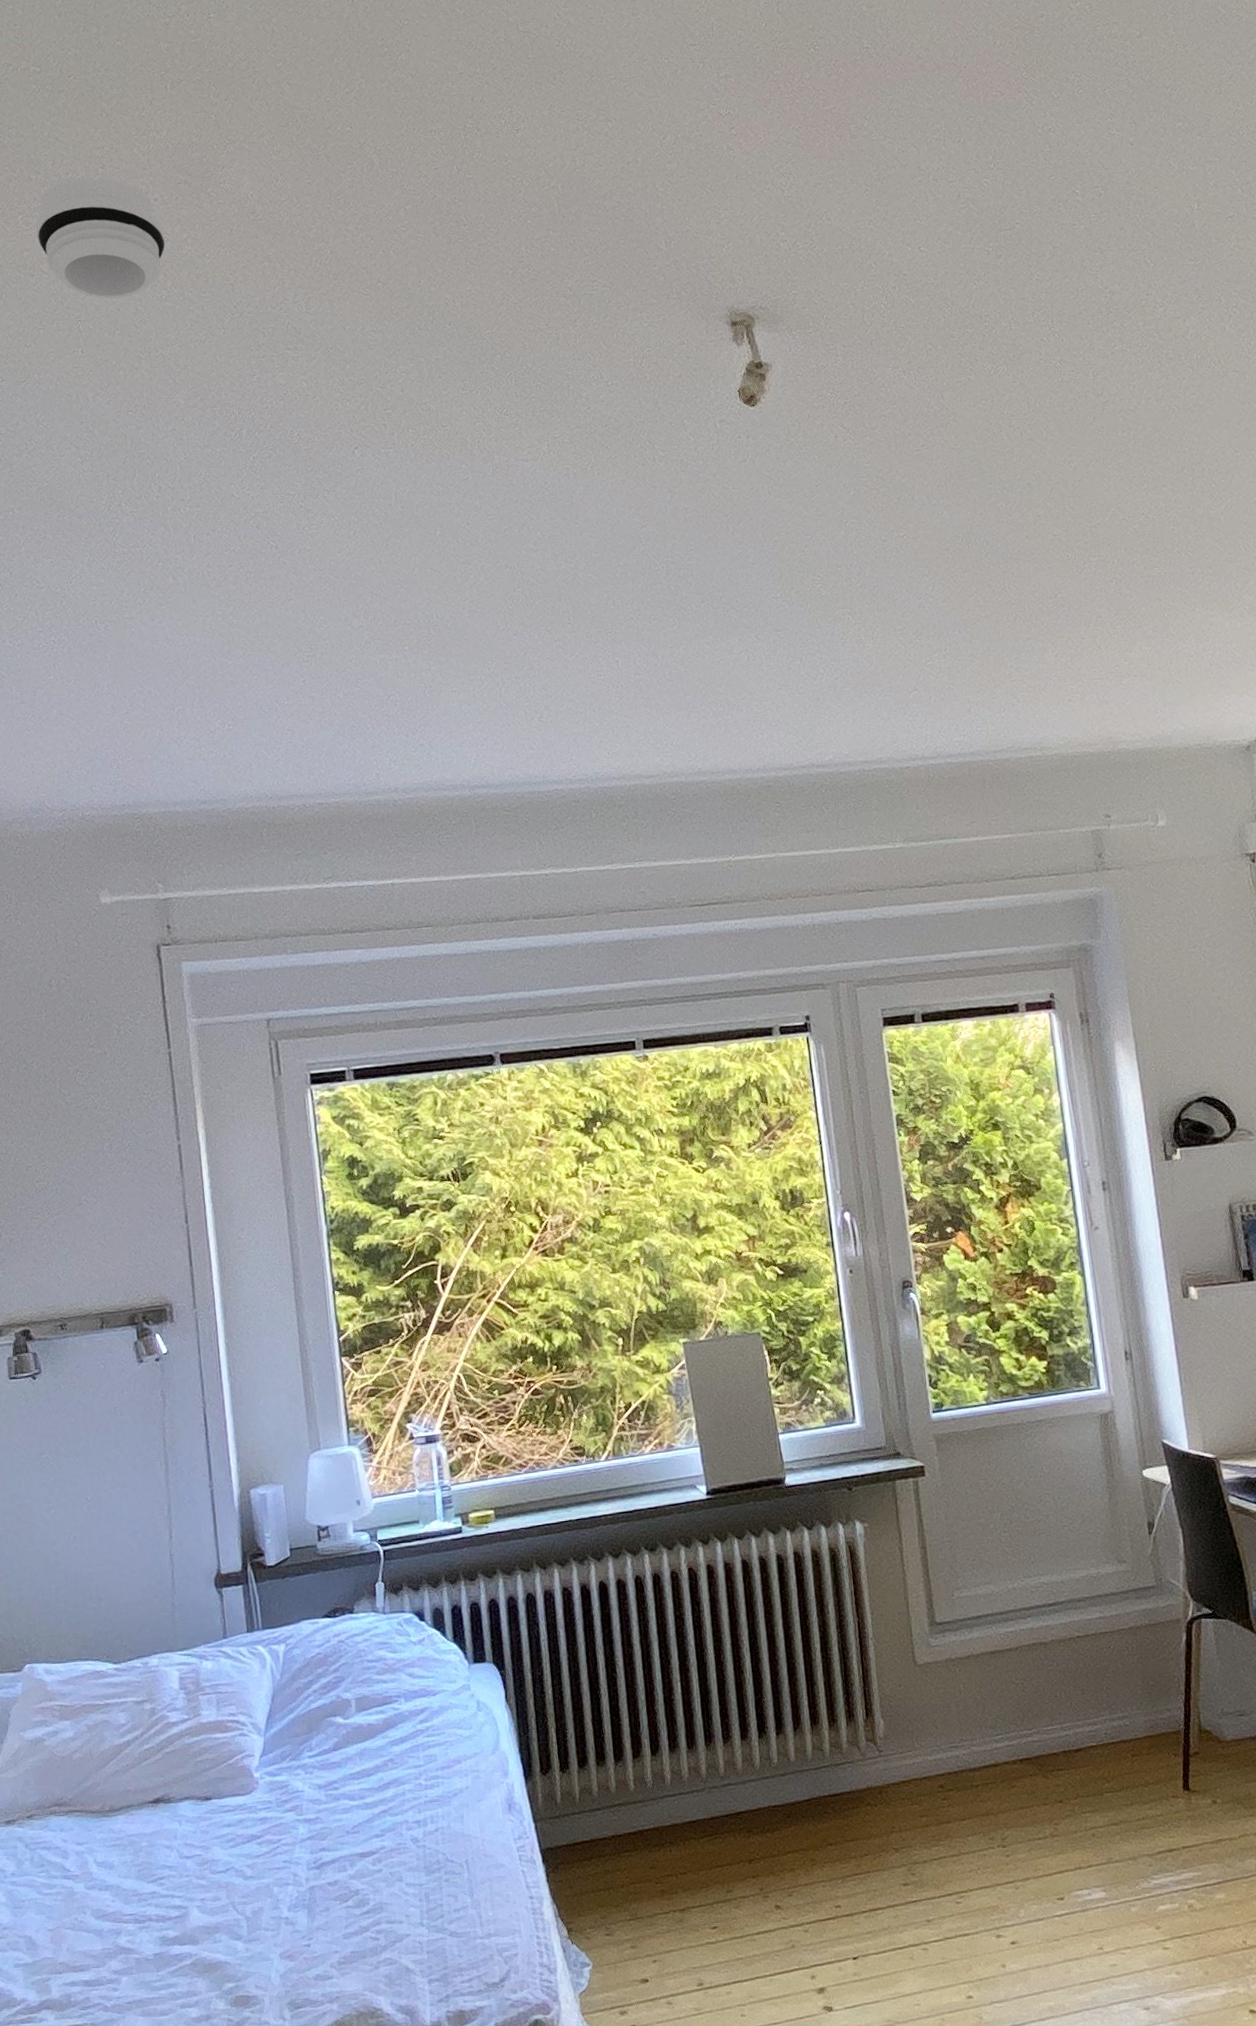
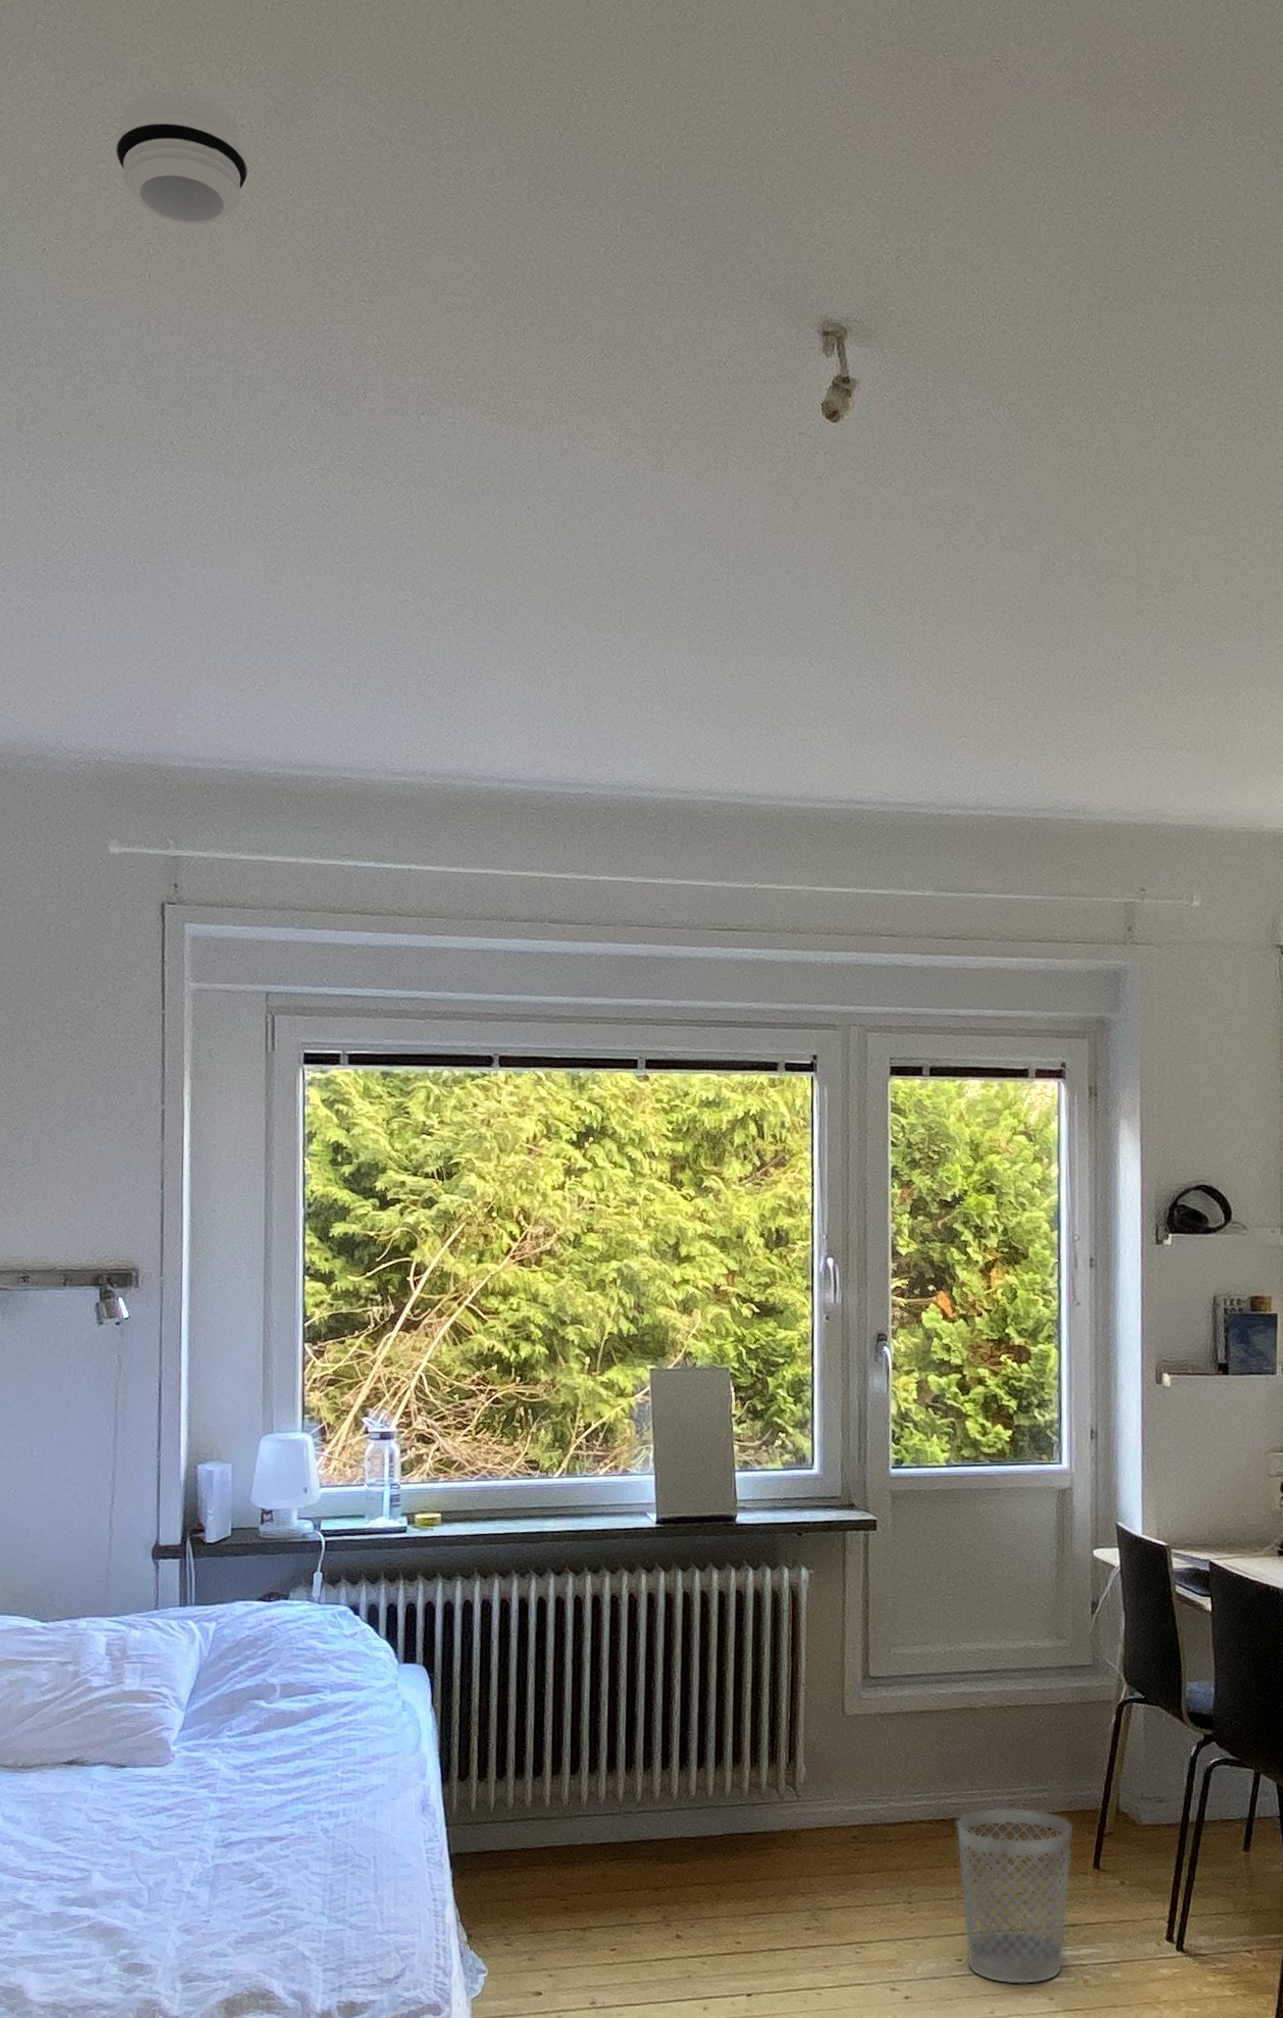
wastebasket: none [1040,1736,1167,1919] -> present [955,1807,1074,1986]

